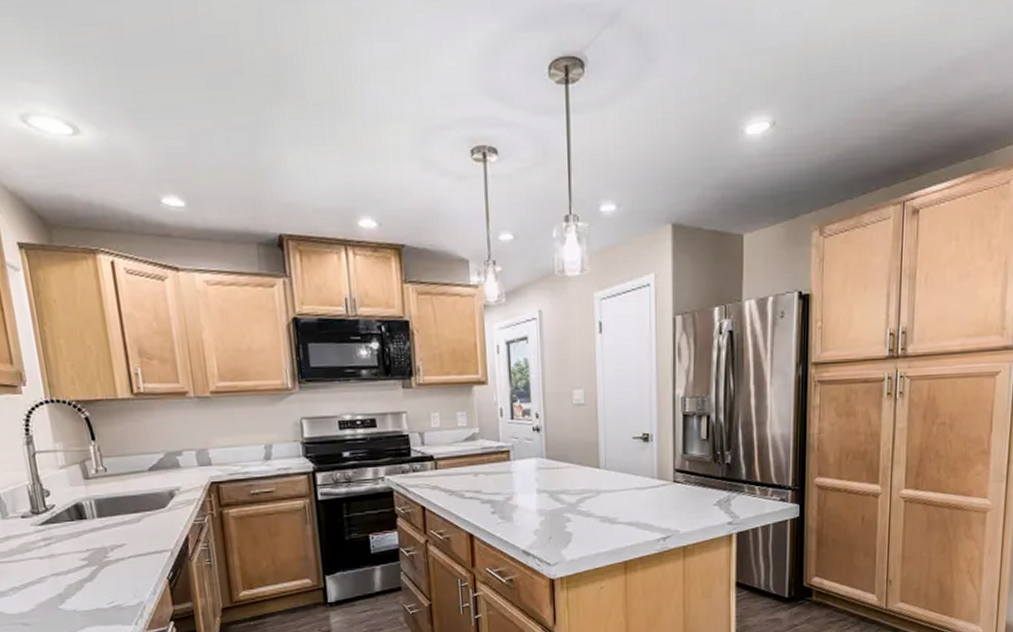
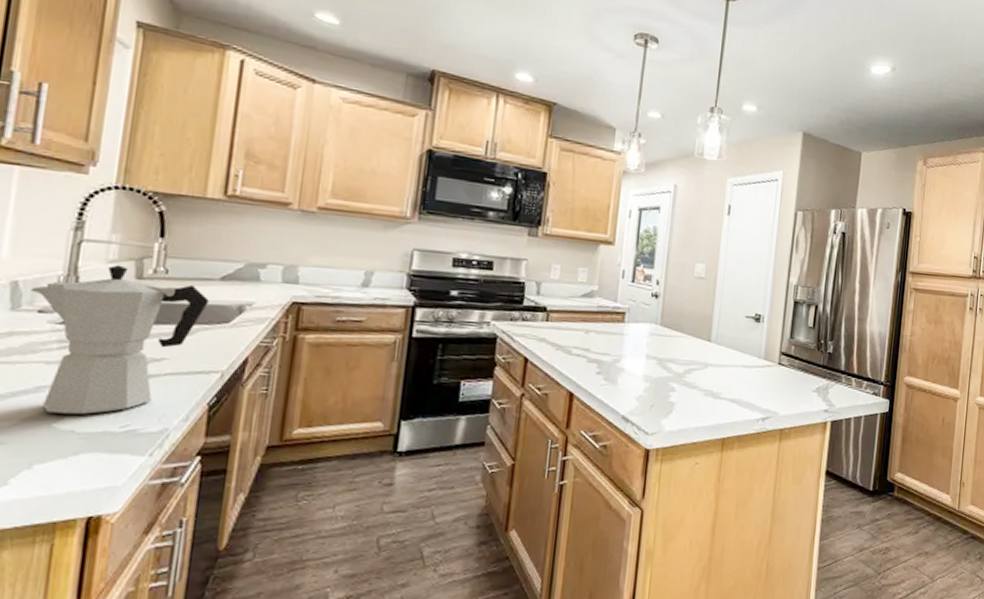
moka pot: none [11,469,145,598] -> present [31,264,209,415]

